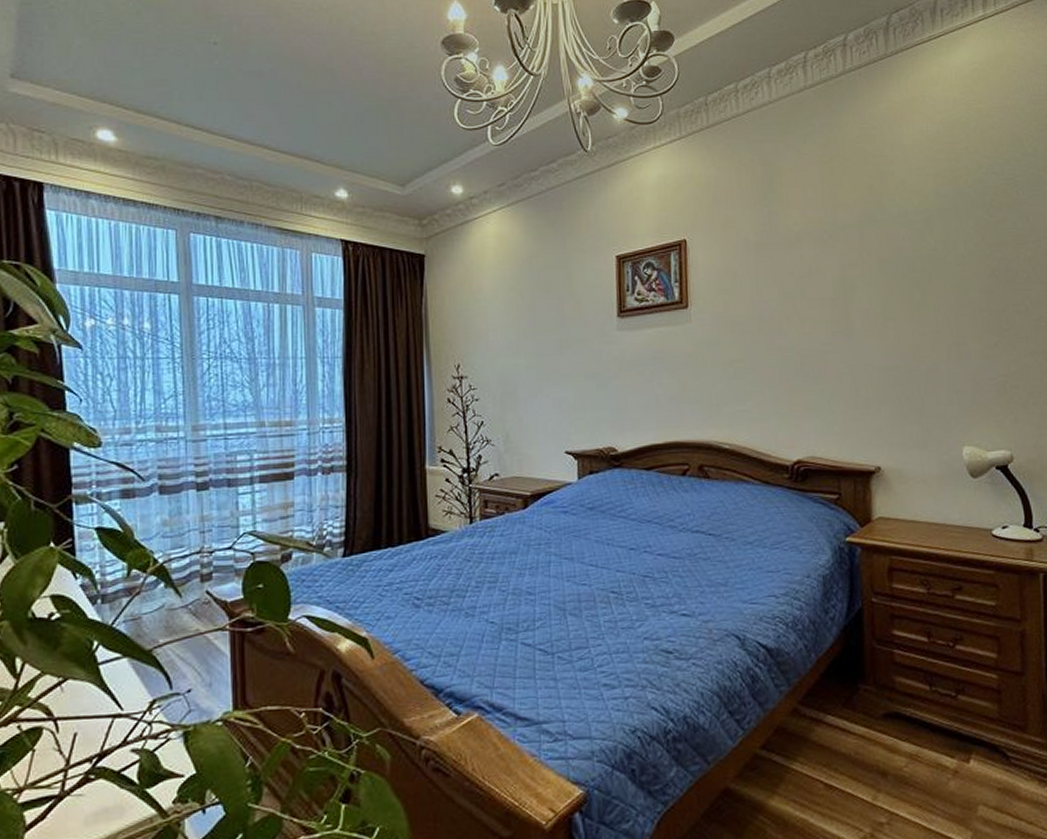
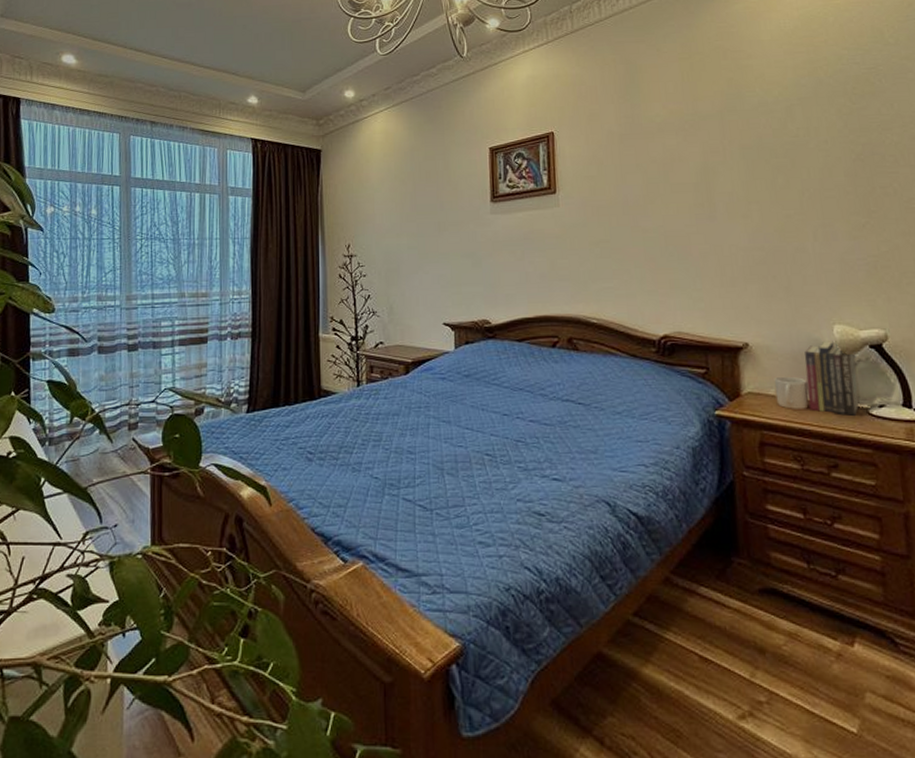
mug: none [904,500,937,533] -> present [774,376,809,409]
books: none [934,463,985,538] -> present [804,341,860,416]

